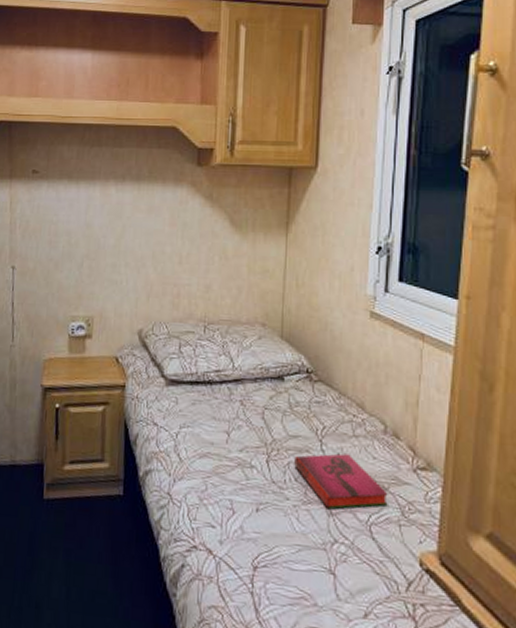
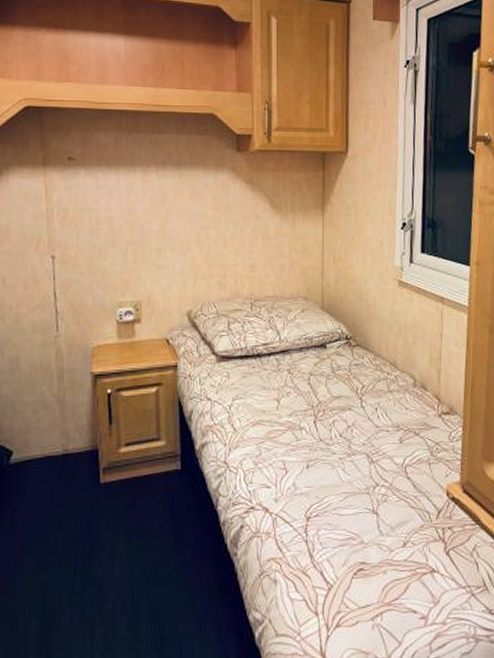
hardback book: present [294,453,388,509] -> none [339,408,419,457]

